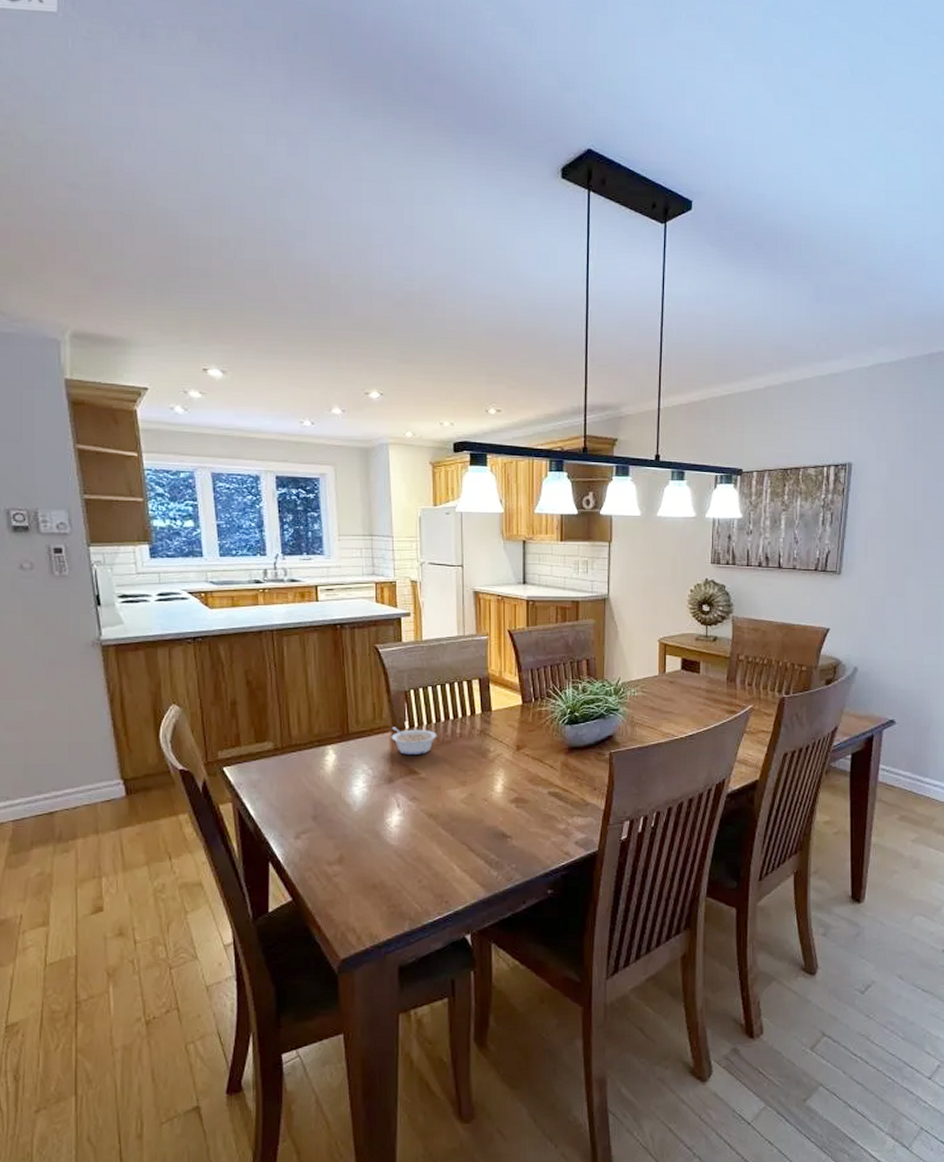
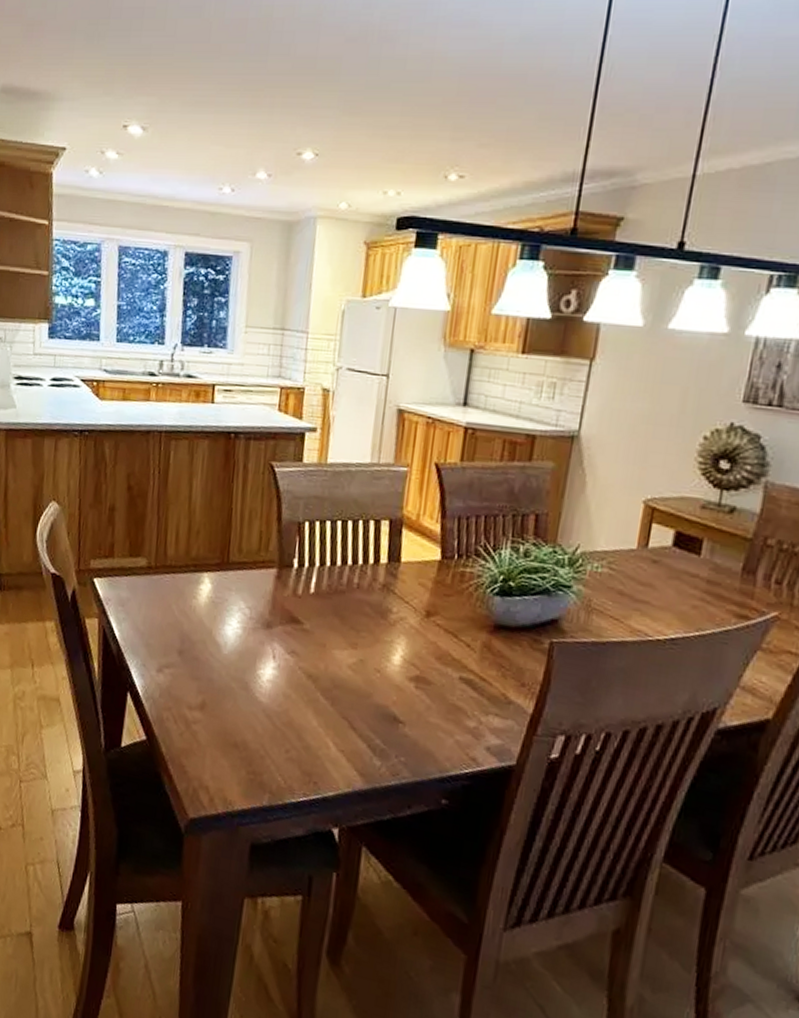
legume: present [391,727,437,755] -> none [276,562,330,602]

